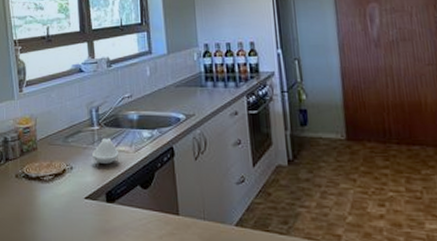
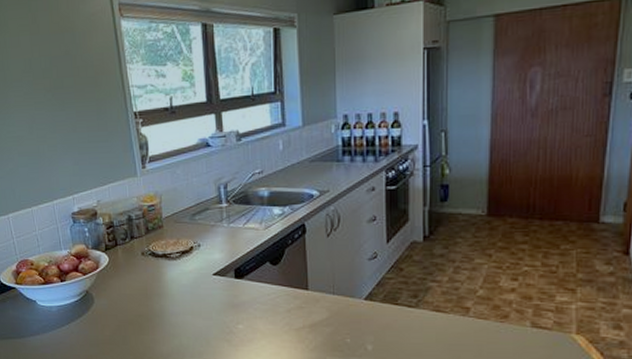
spoon rest: present [92,138,119,164] -> none [221,215,249,241]

